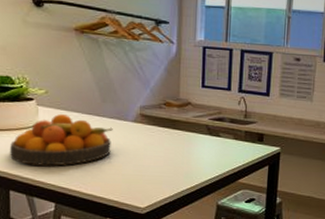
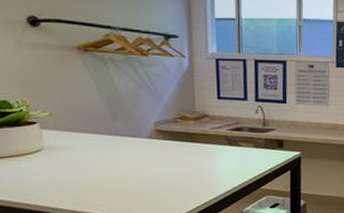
fruit bowl: present [10,114,113,166] -> none [13,136,127,192]

